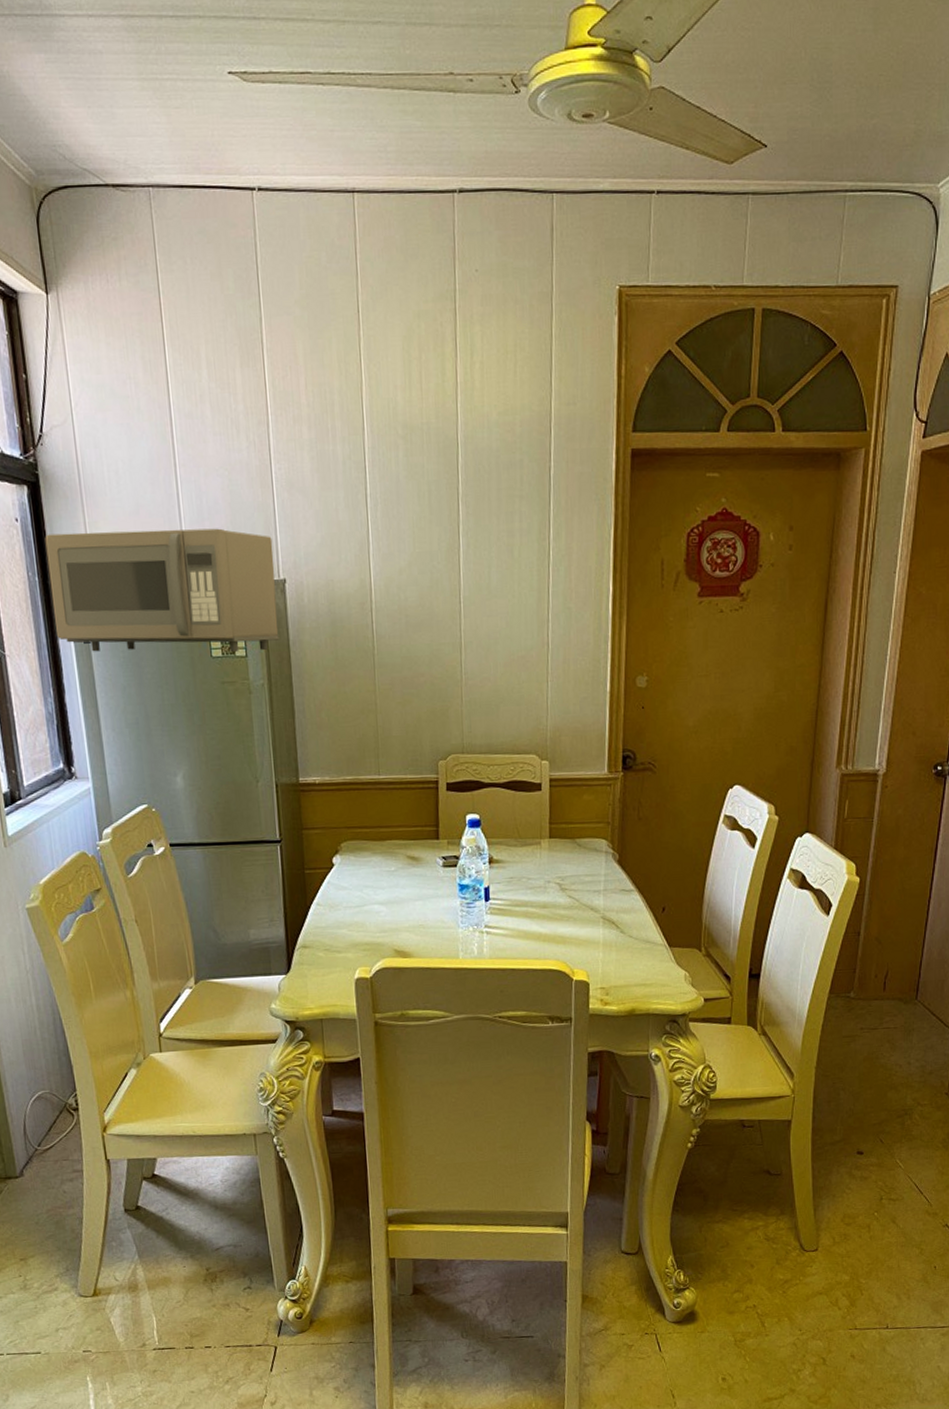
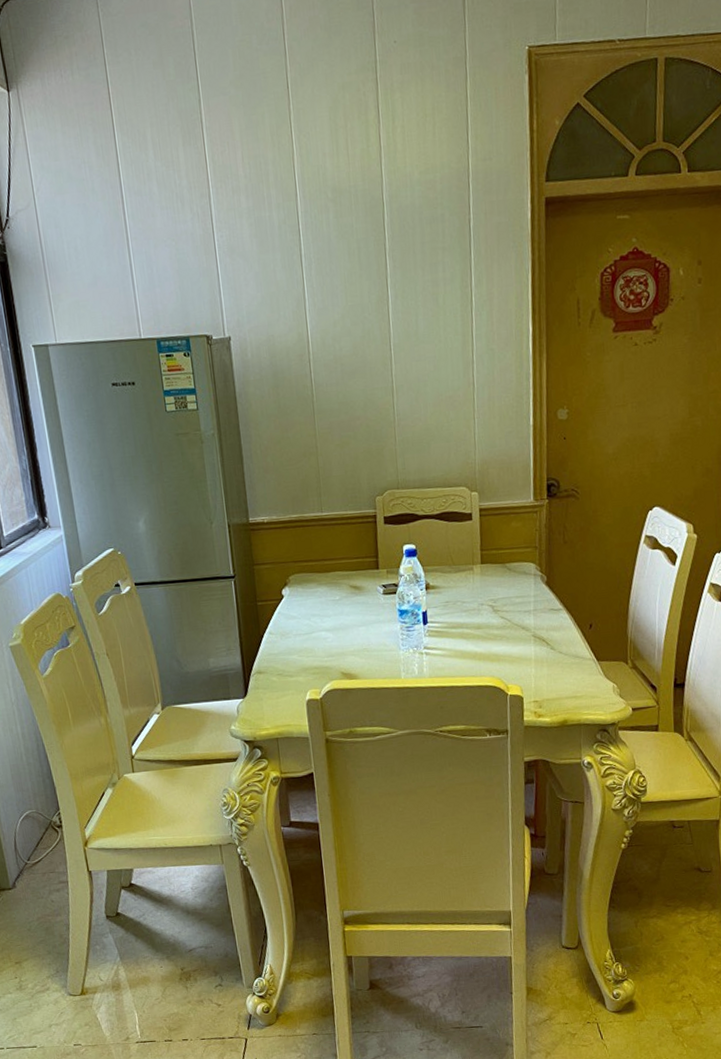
microwave: present [45,528,279,653] -> none [14,294,227,413]

